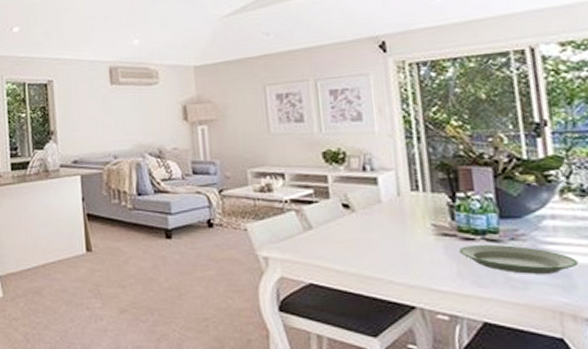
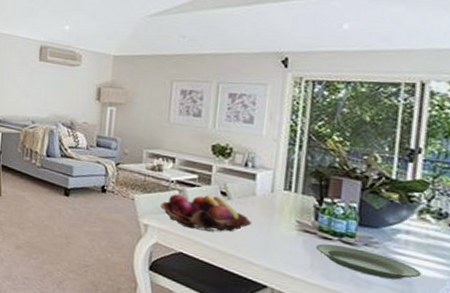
fruit basket: none [278,210,384,253] -> present [160,194,252,232]

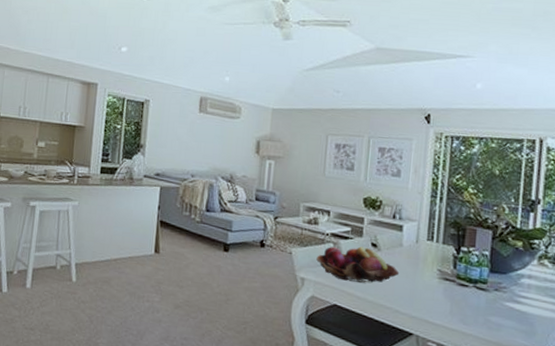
plate: present [315,243,422,280] -> none [454,290,541,321]

